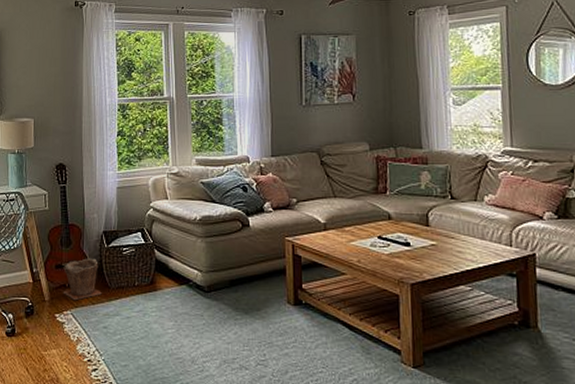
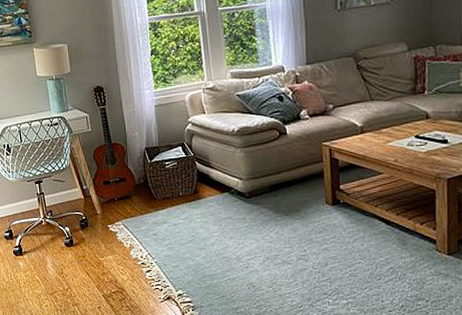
plant pot: present [63,258,102,301] -> none [111,173,149,213]

